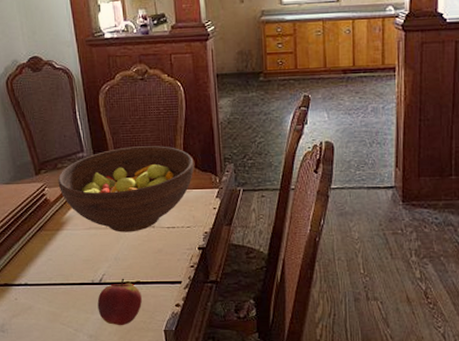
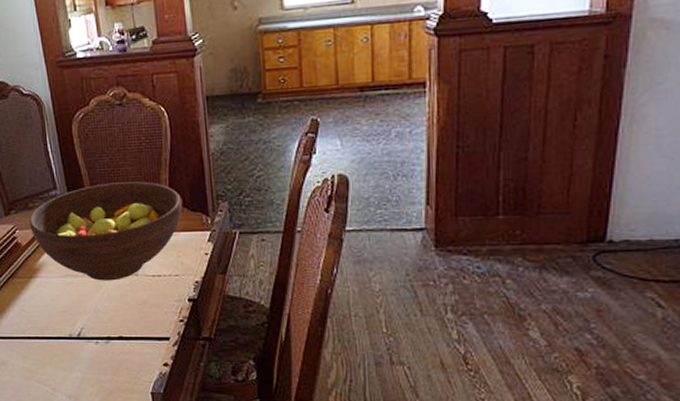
apple: present [97,278,142,326] -> none [76,332,126,386]

